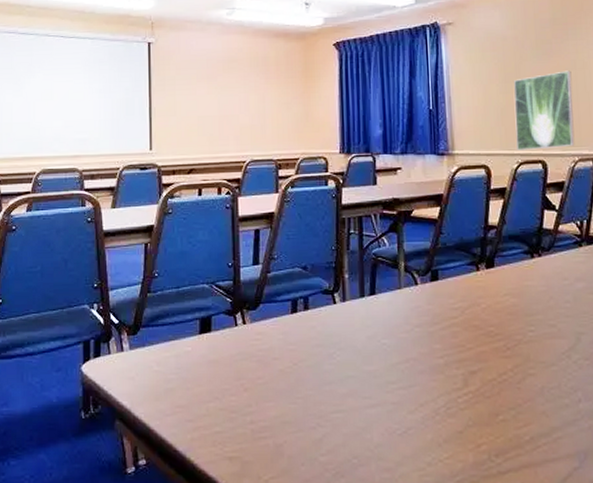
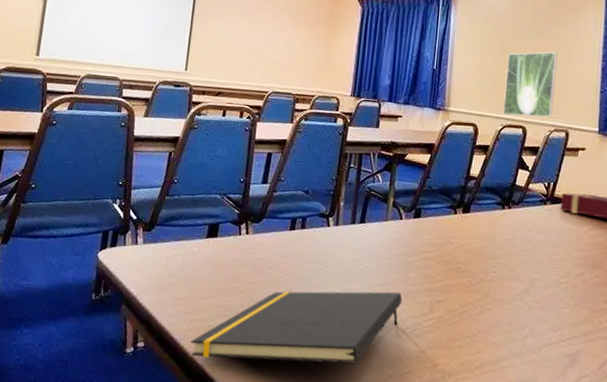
notepad: none [197,368,431,469] -> present [190,291,403,364]

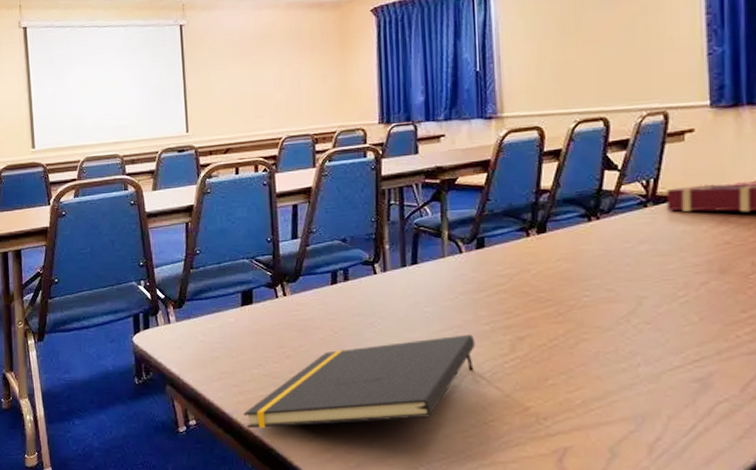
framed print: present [503,51,558,117] -> none [572,16,643,109]

